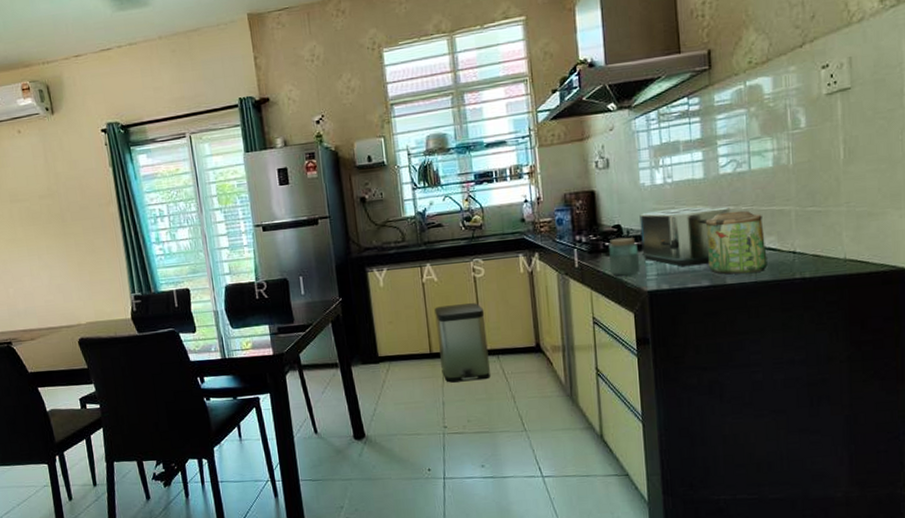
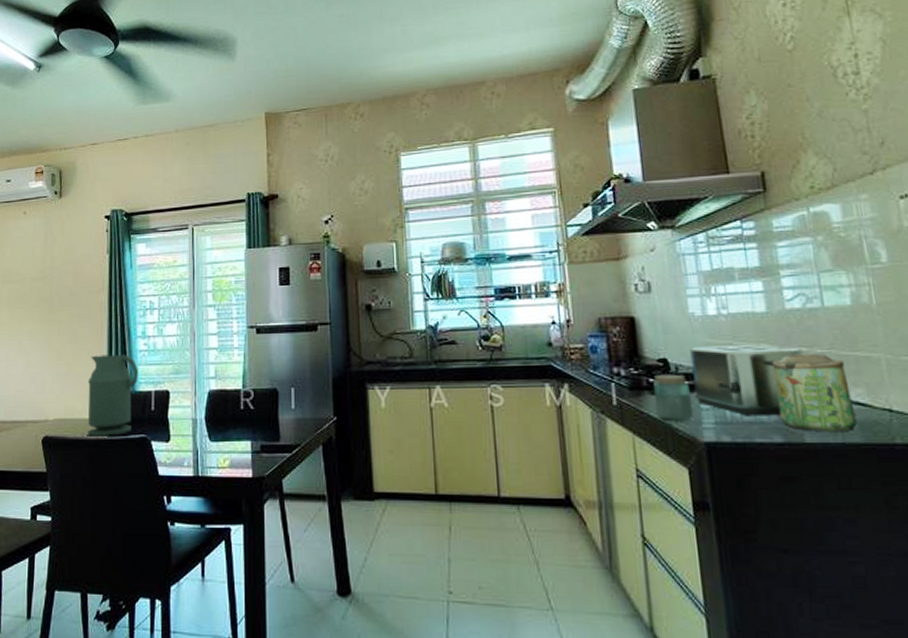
water jug: none [111,260,160,335] -> present [88,354,139,436]
pedal bin: present [434,303,490,383] -> none [443,437,508,536]

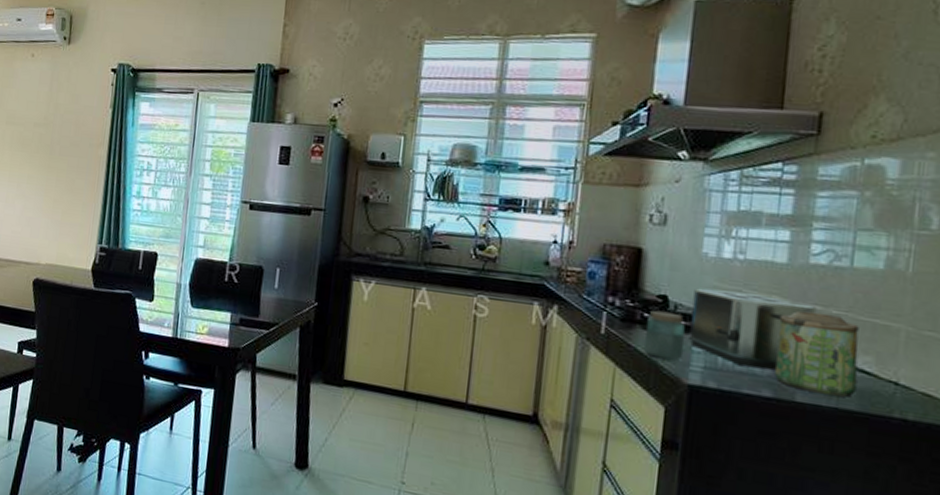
water jug: present [88,354,139,436] -> none [76,208,131,288]

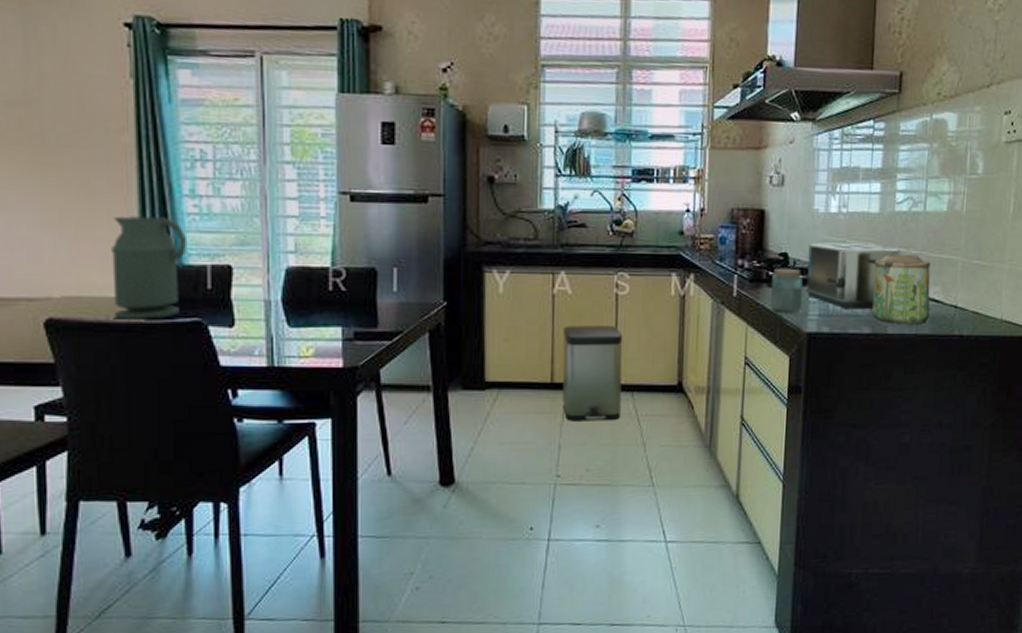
water jug: none [76,208,131,288] -> present [112,216,188,320]
pedal bin: none [413,339,479,440] -> present [562,326,623,422]

